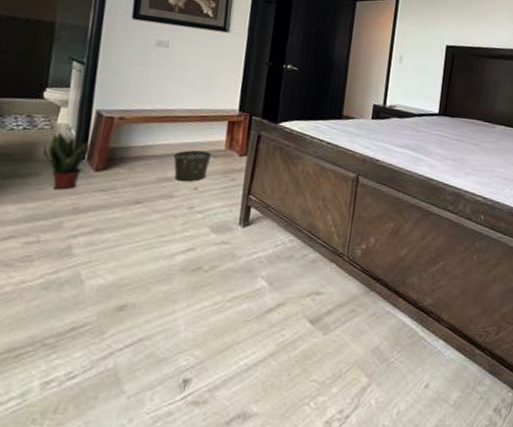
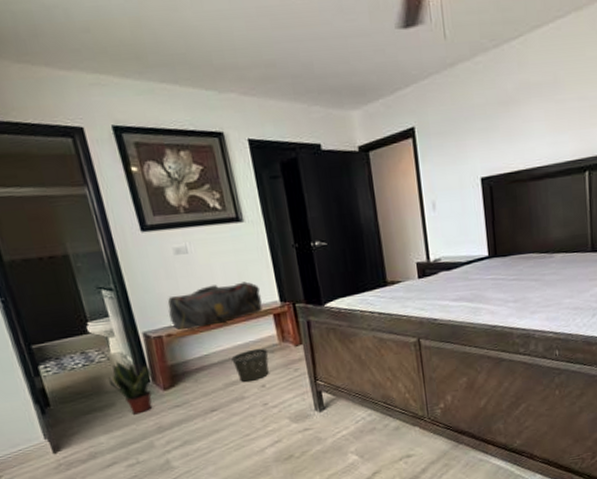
duffel bag: none [128,81,223,118] -> present [167,281,263,330]

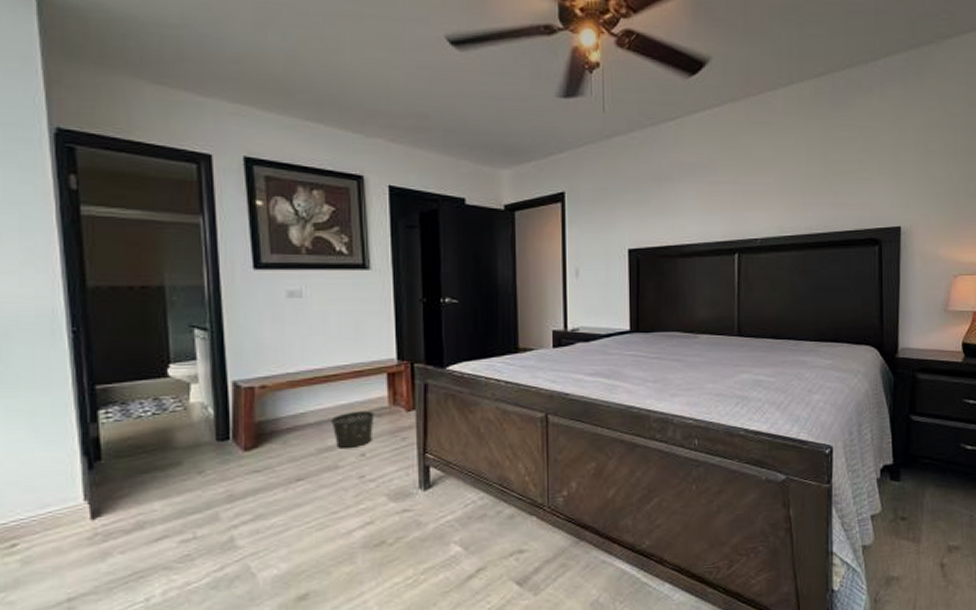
potted plant: present [108,359,153,415] -> none [179,410,233,478]
duffel bag: present [167,281,263,330] -> none [268,334,376,383]

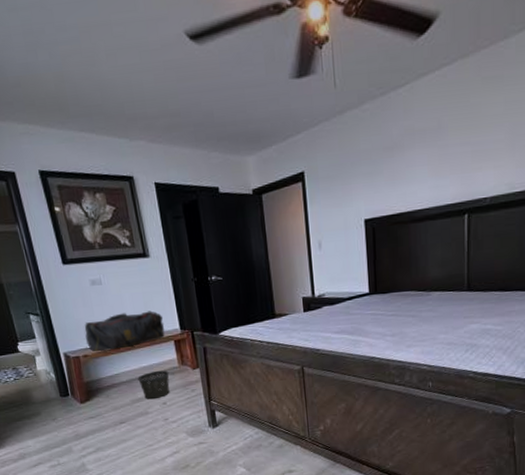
duffel bag: none [268,334,376,383] -> present [84,311,165,352]

